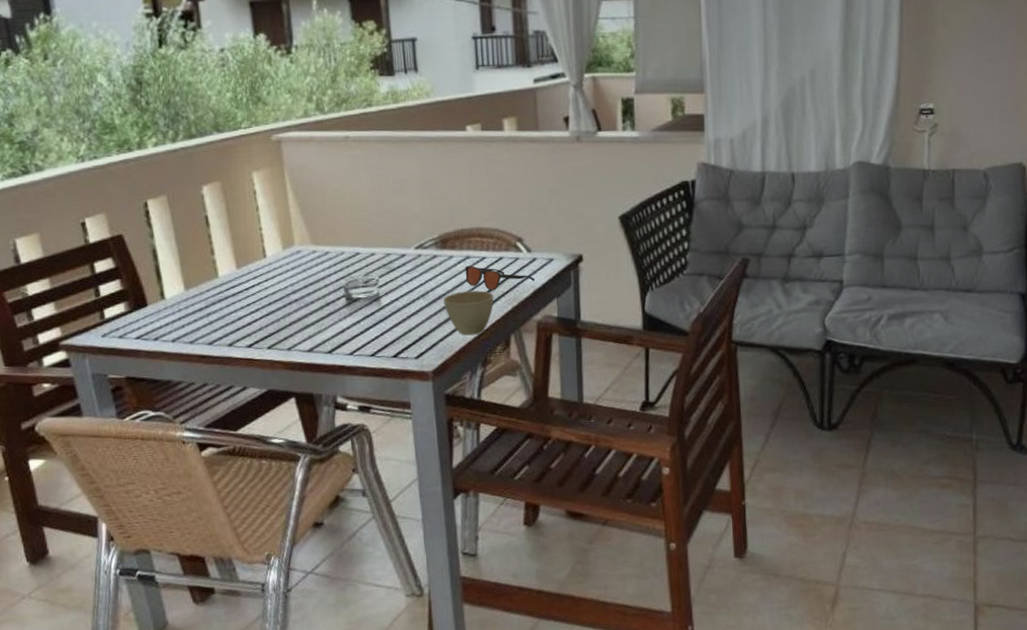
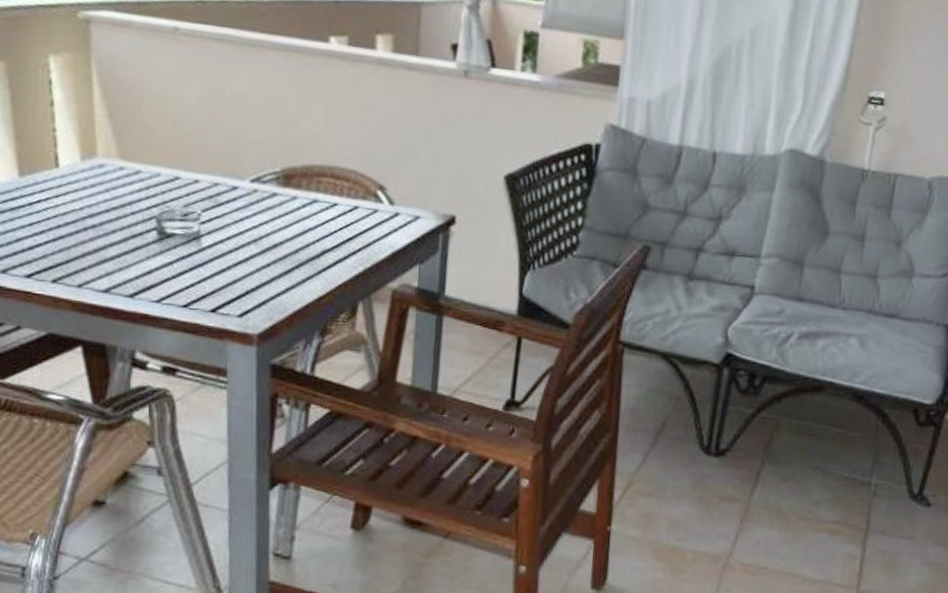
cup: present [443,290,494,336] -> none [280,241,343,297]
sunglasses: present [465,265,535,291] -> none [310,211,396,246]

